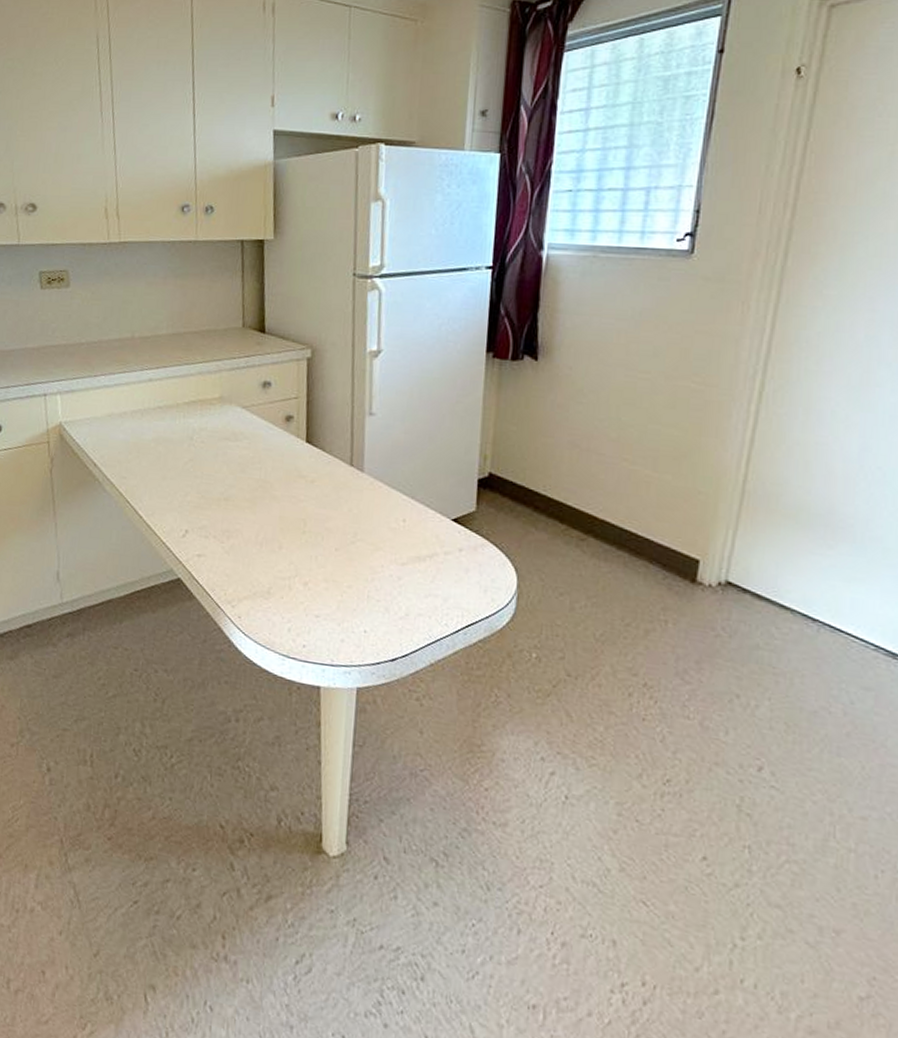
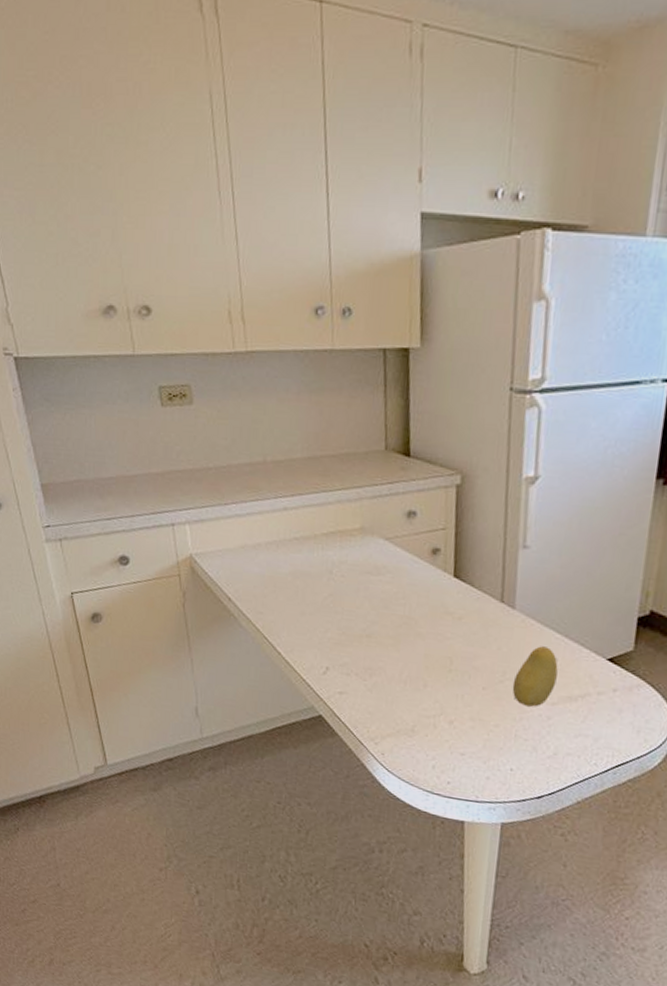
fruit: none [363,507,406,567] -> present [512,646,558,707]

